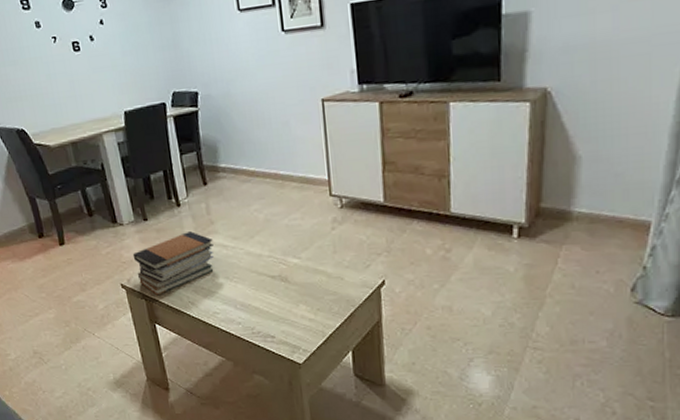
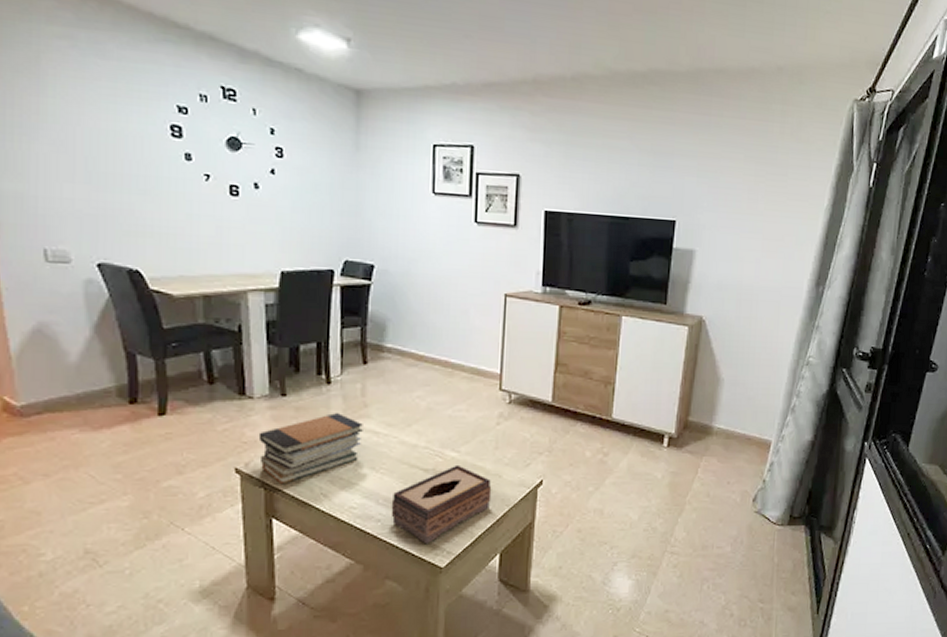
tissue box: none [247,270,337,343] -> present [391,464,492,544]

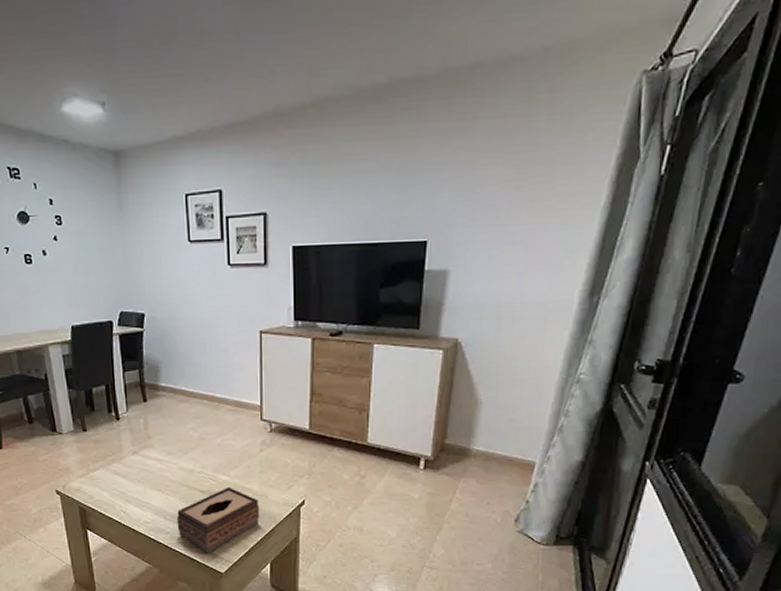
book stack: present [258,413,363,485] -> none [69,444,149,503]

